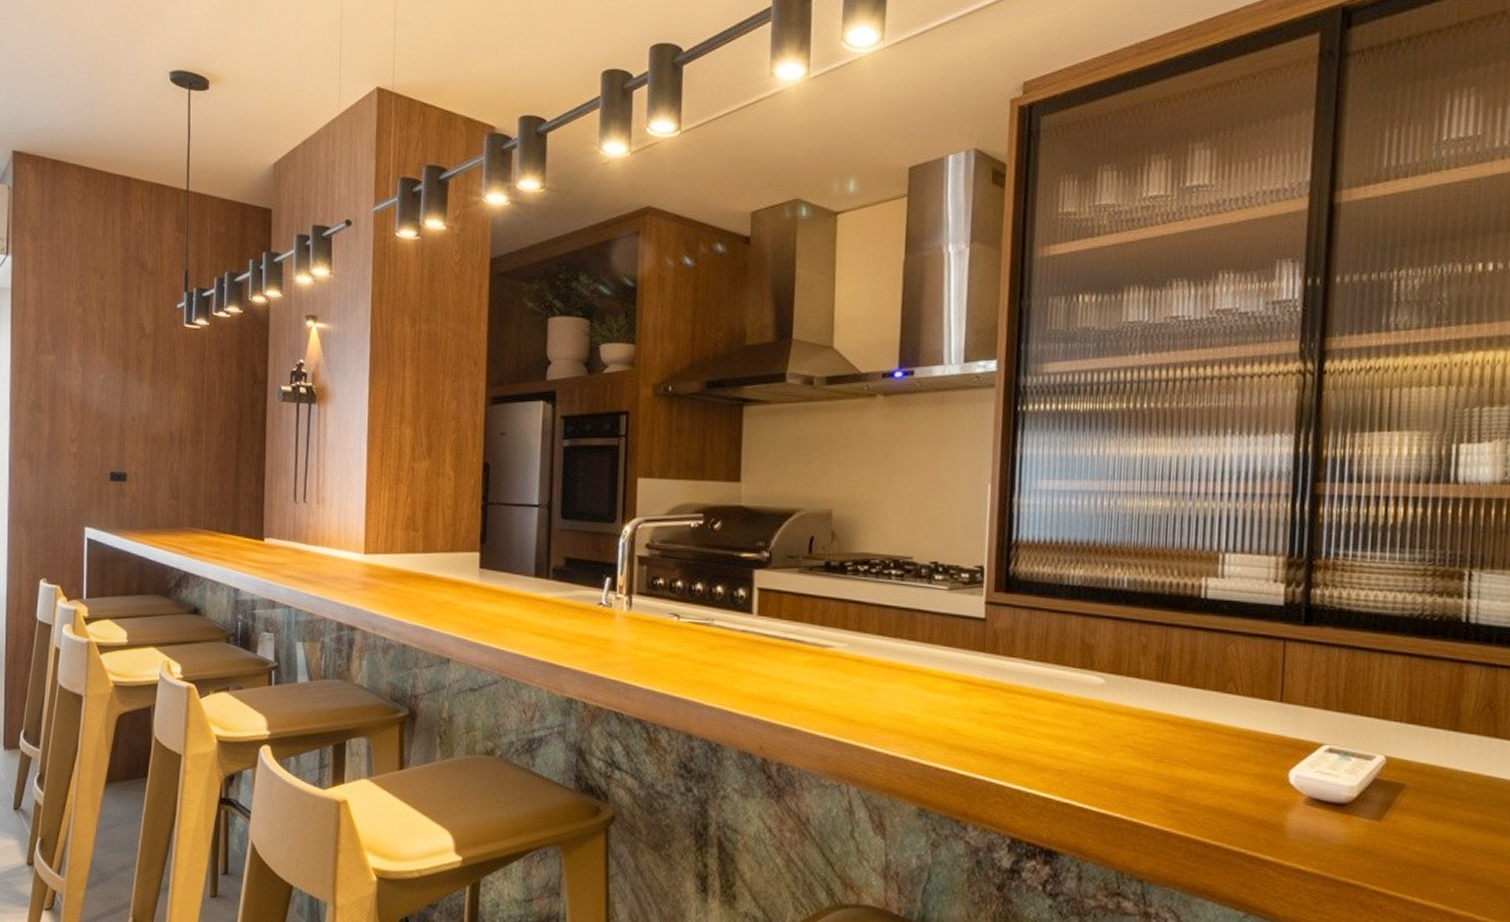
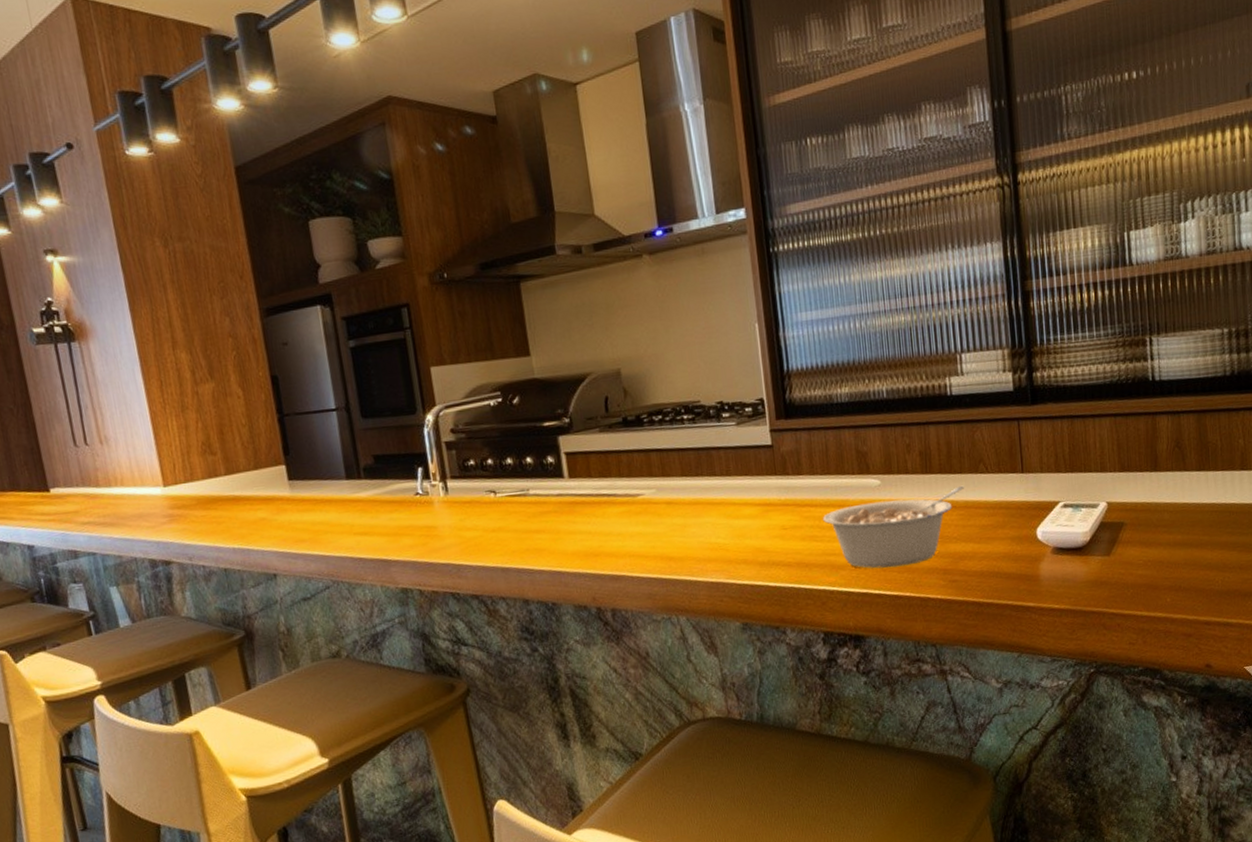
legume: none [1029,702,1207,783] -> present [822,485,965,569]

